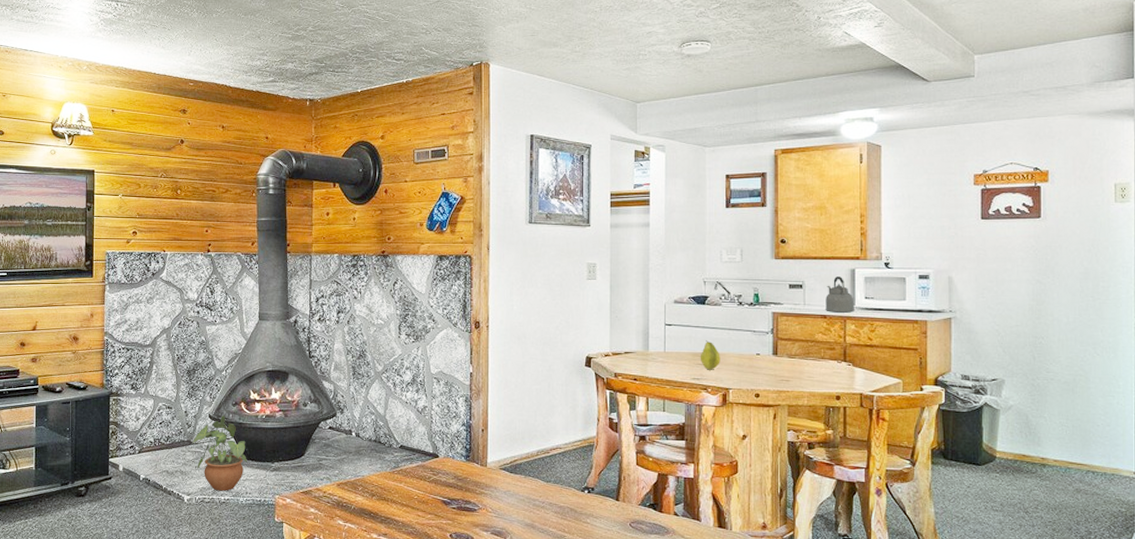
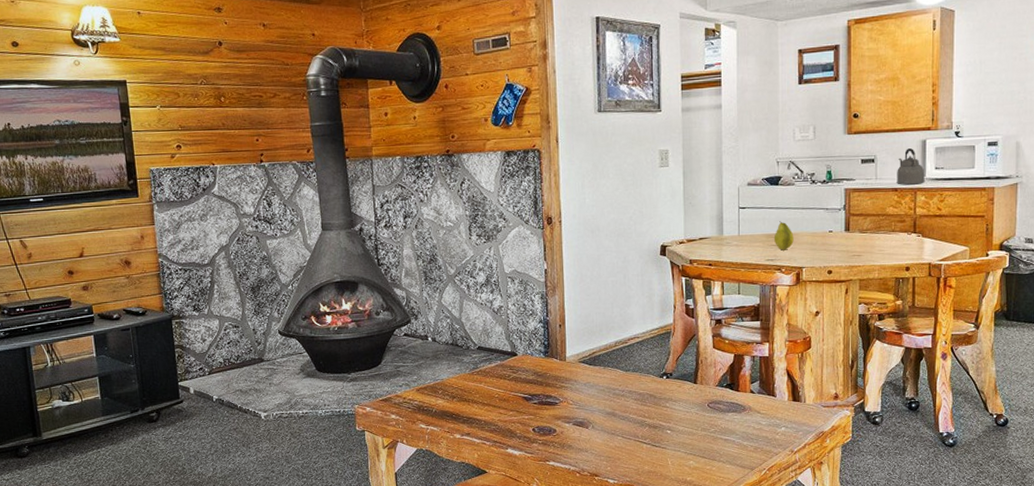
potted plant: present [192,414,247,491] -> none [263,329,322,406]

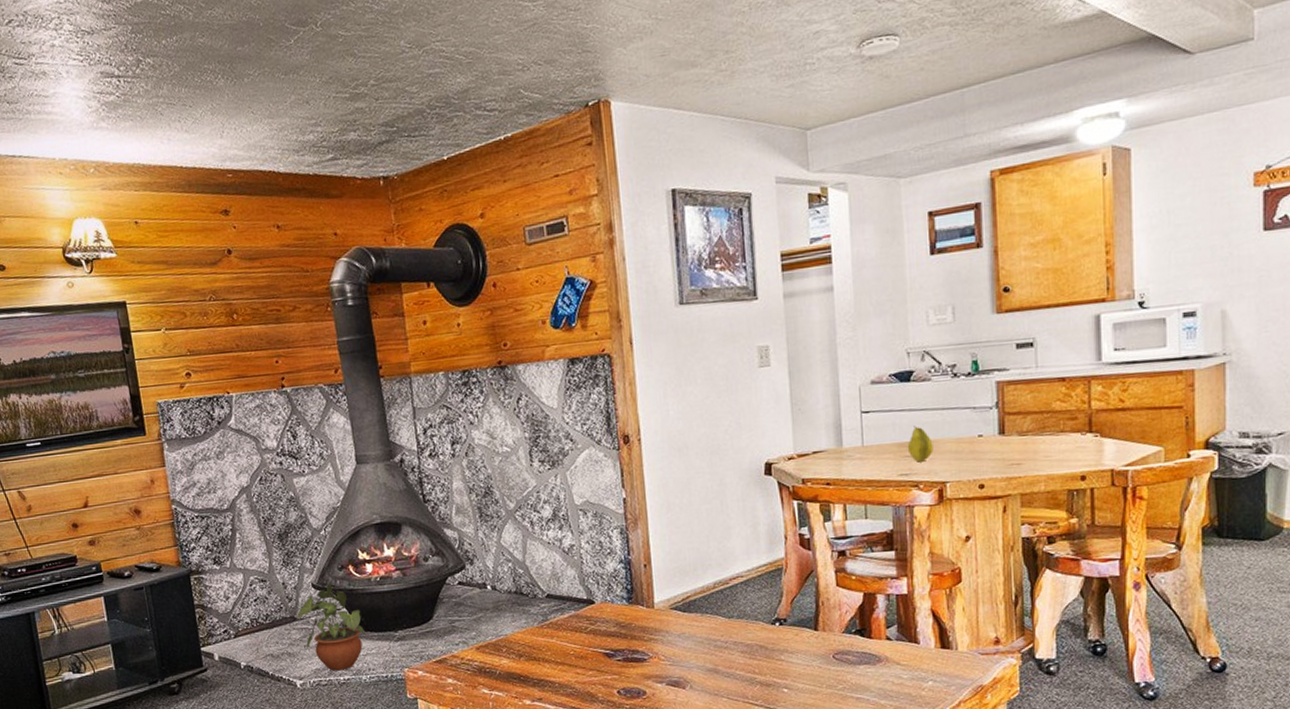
potted plant: none [263,329,322,406] -> present [296,581,365,671]
kettle: present [897,148,925,185] -> none [1063,326,1101,374]

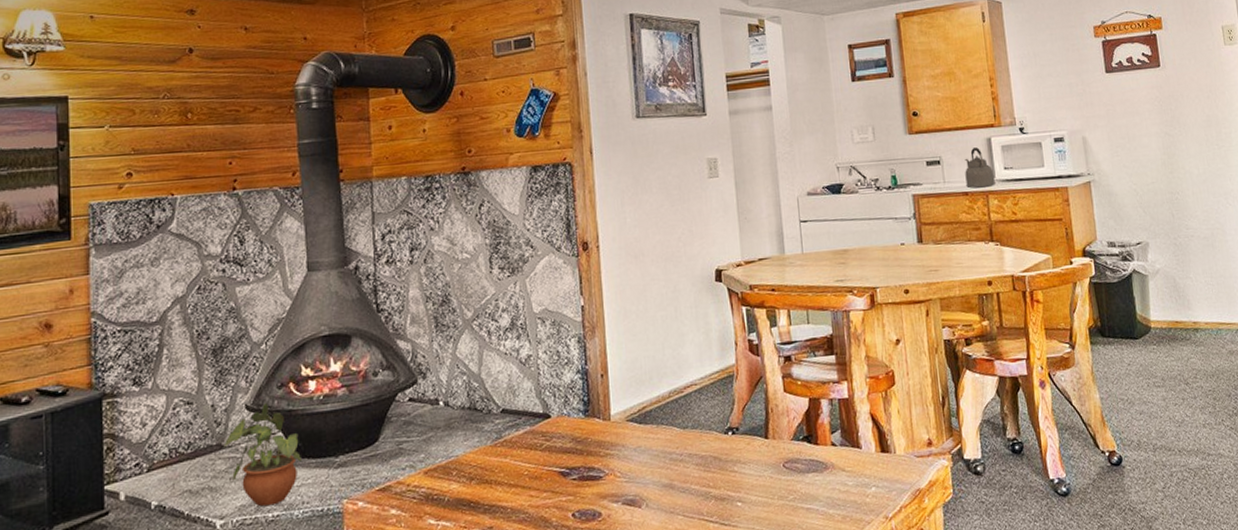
fruit: present [907,426,933,462] -> none [841,235,864,269]
kettle: none [1063,326,1101,374] -> present [965,147,995,189]

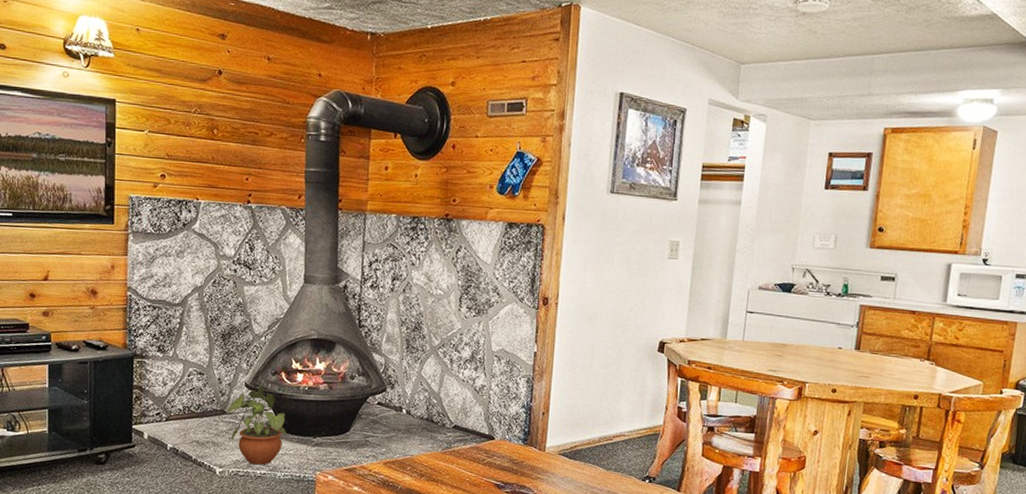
kettle: present [965,147,995,189] -> none [915,271,947,310]

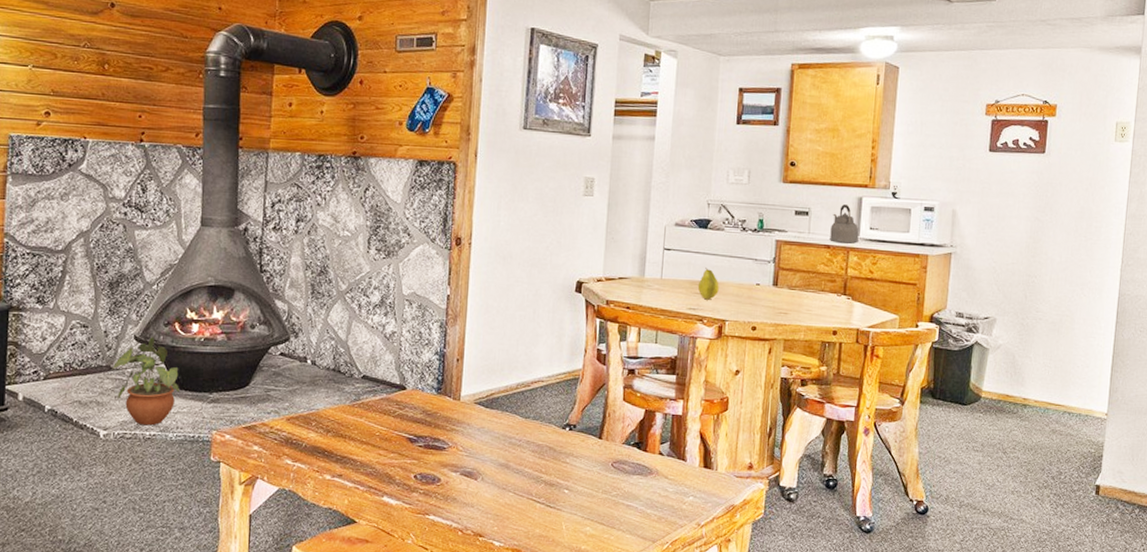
fruit: none [779,331,801,362] -> present [697,268,719,300]
kettle: none [915,271,947,310] -> present [830,205,859,244]

